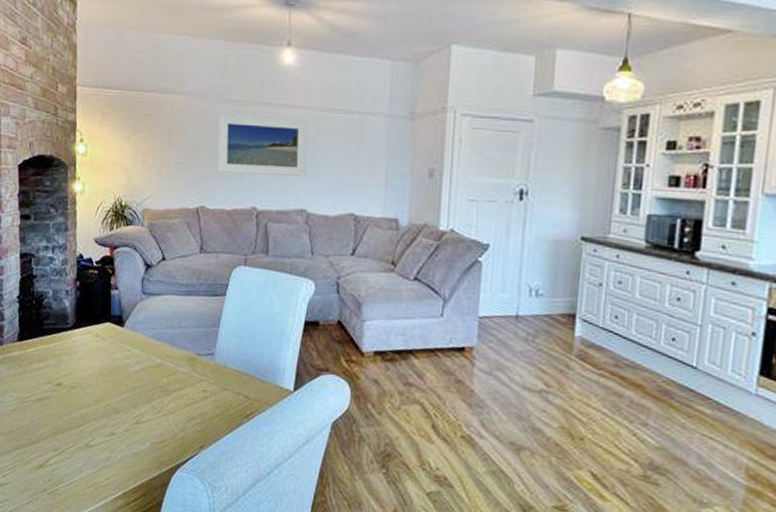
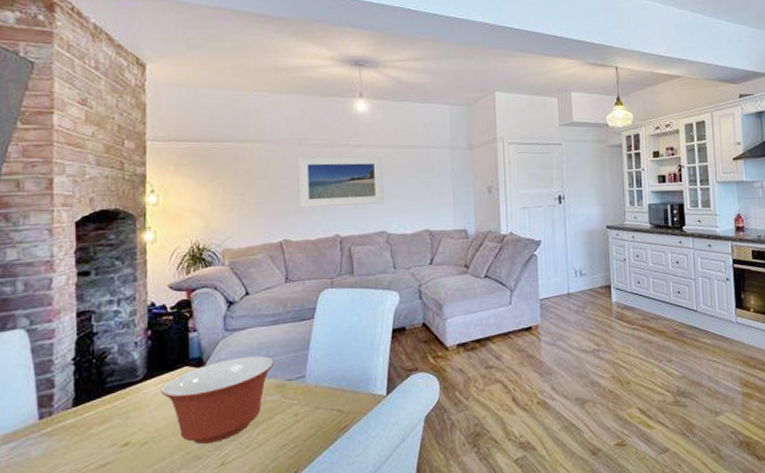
mixing bowl: none [86,322,186,401] -> present [160,355,274,444]

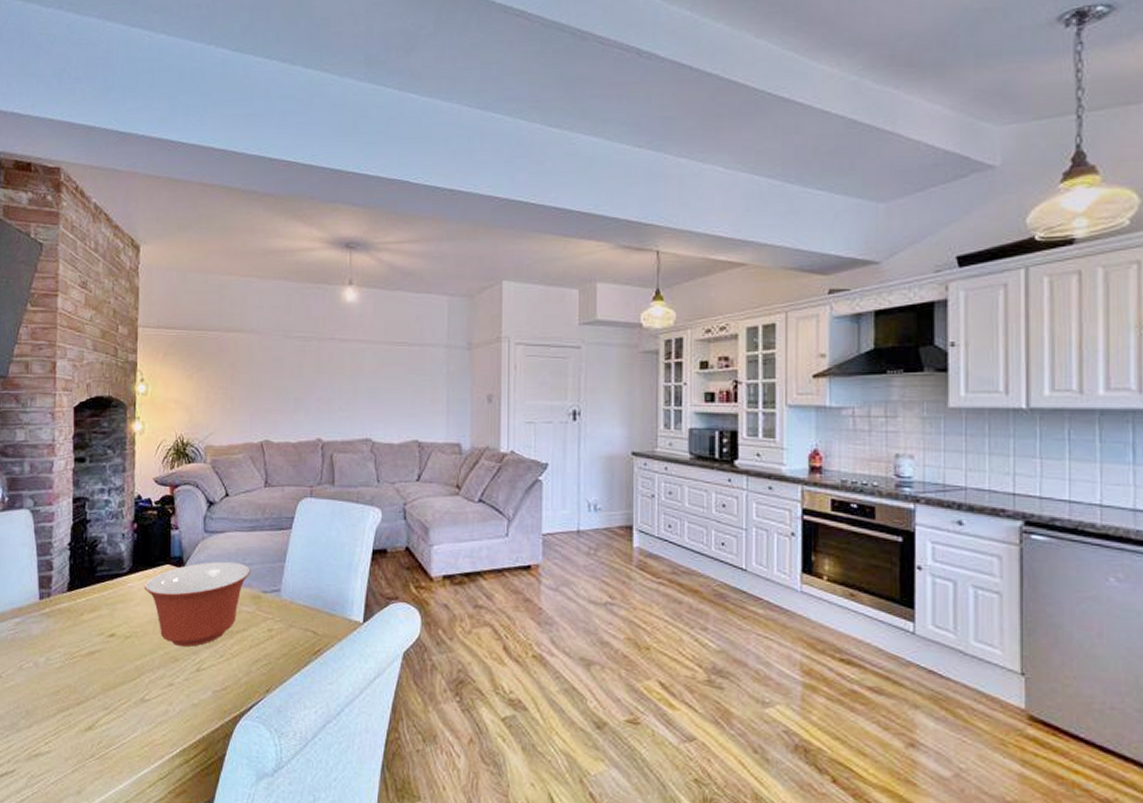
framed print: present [298,156,384,207] -> none [281,350,370,407]

